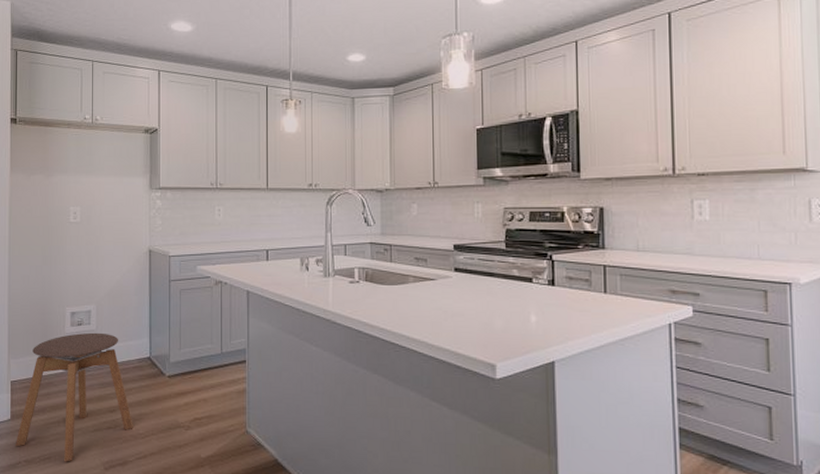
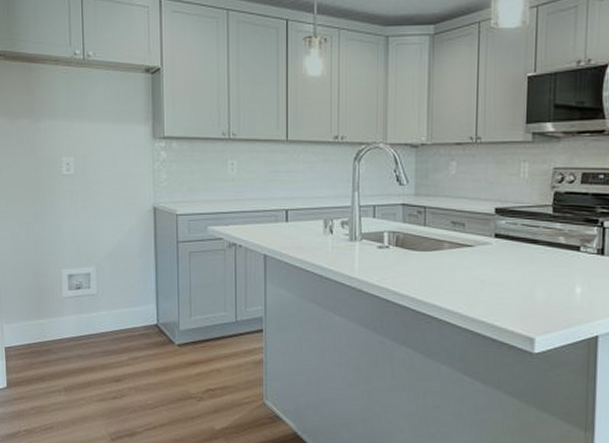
stool: present [15,332,133,462] -> none [13,296,141,432]

